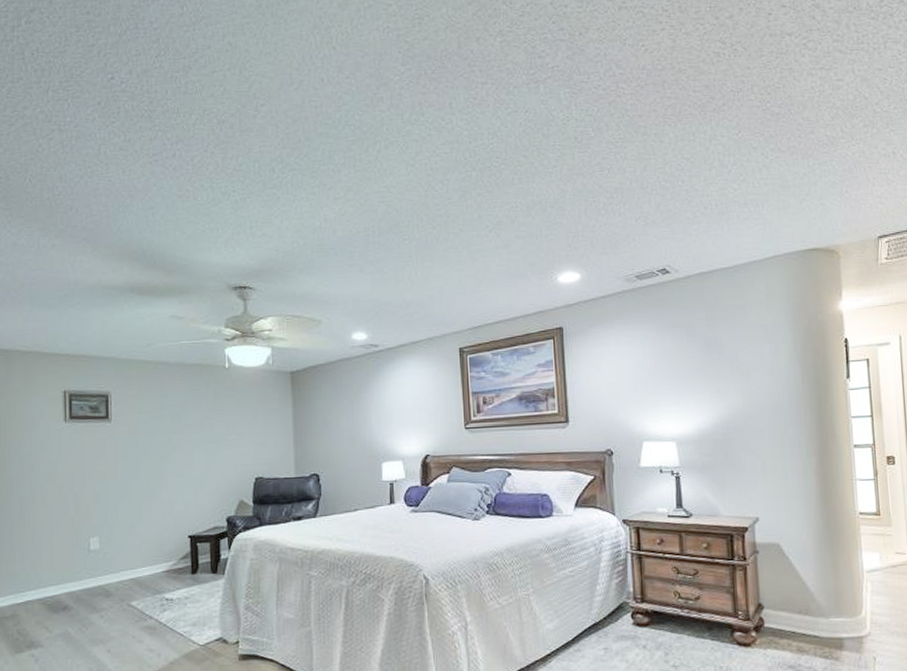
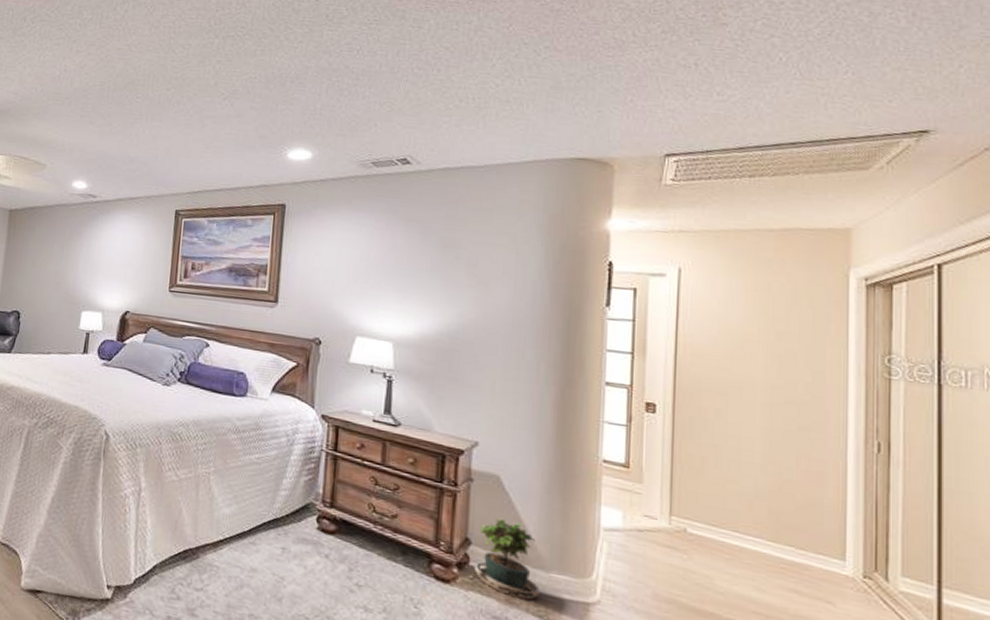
potted plant: none [760,580,824,646] -> present [462,518,540,601]

